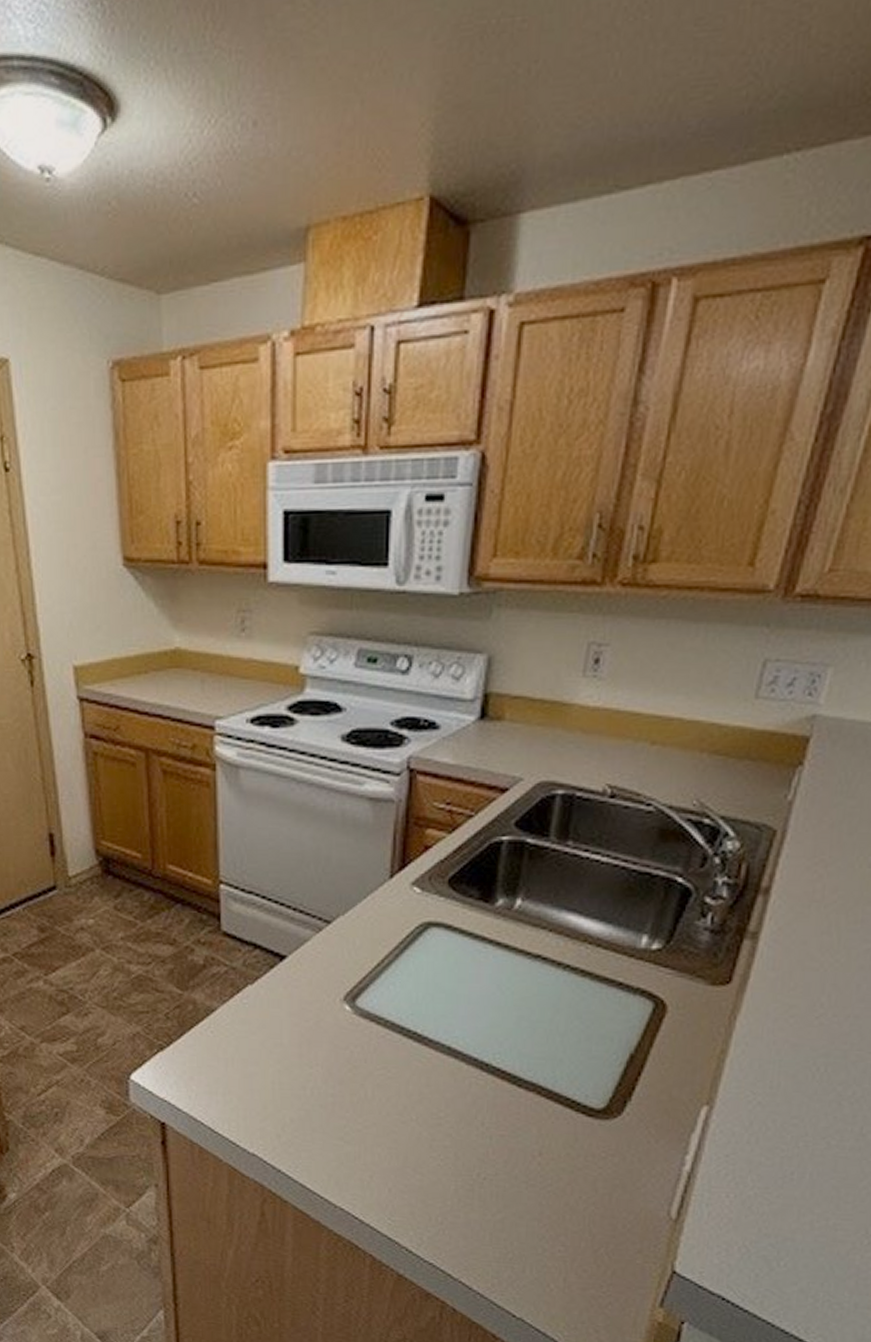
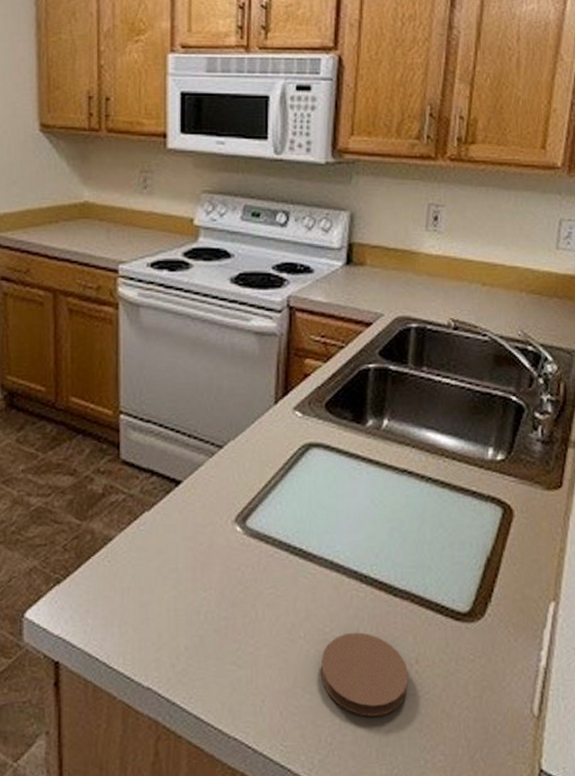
coaster: none [432,1119,531,1203] -> present [320,632,409,716]

